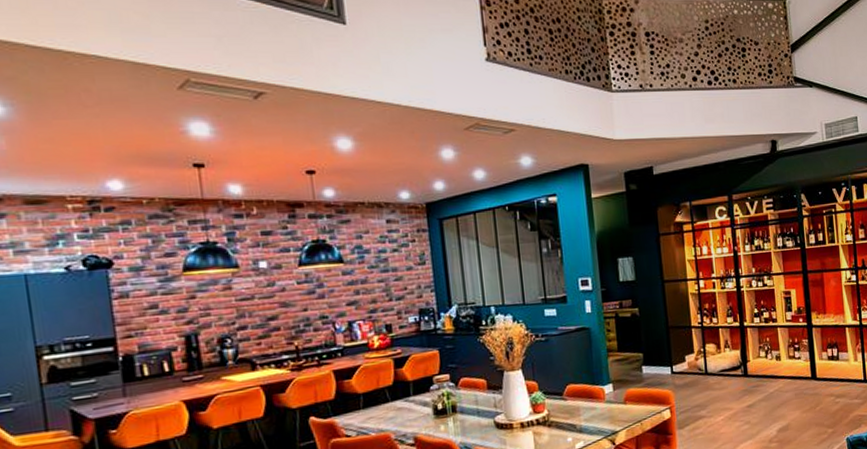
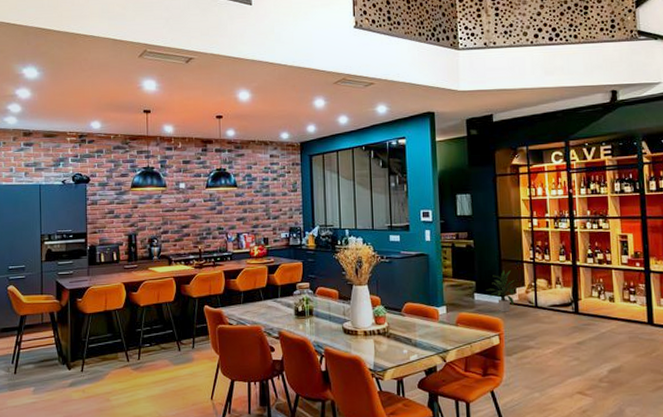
indoor plant: none [655,337,687,384] -> present [487,270,517,312]

